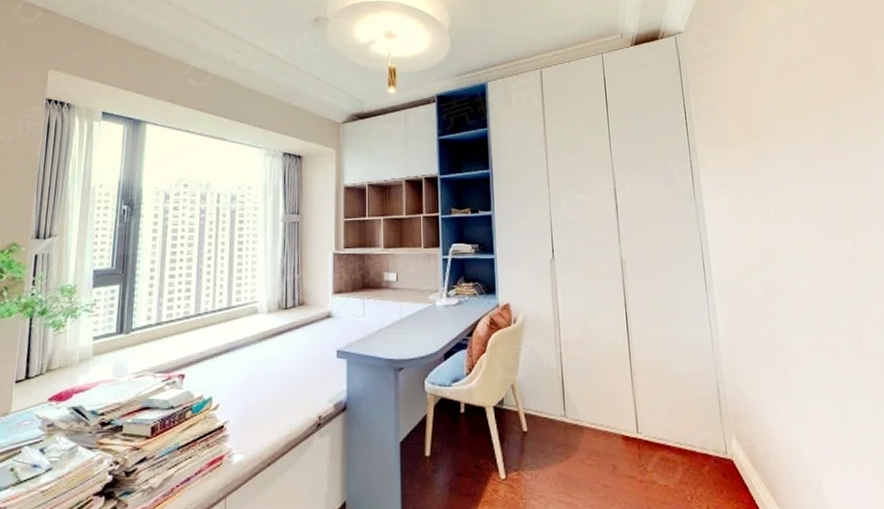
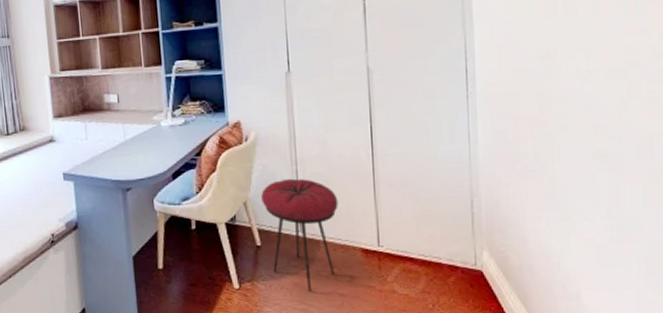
stool: none [528,361,600,482] -> present [261,178,338,292]

